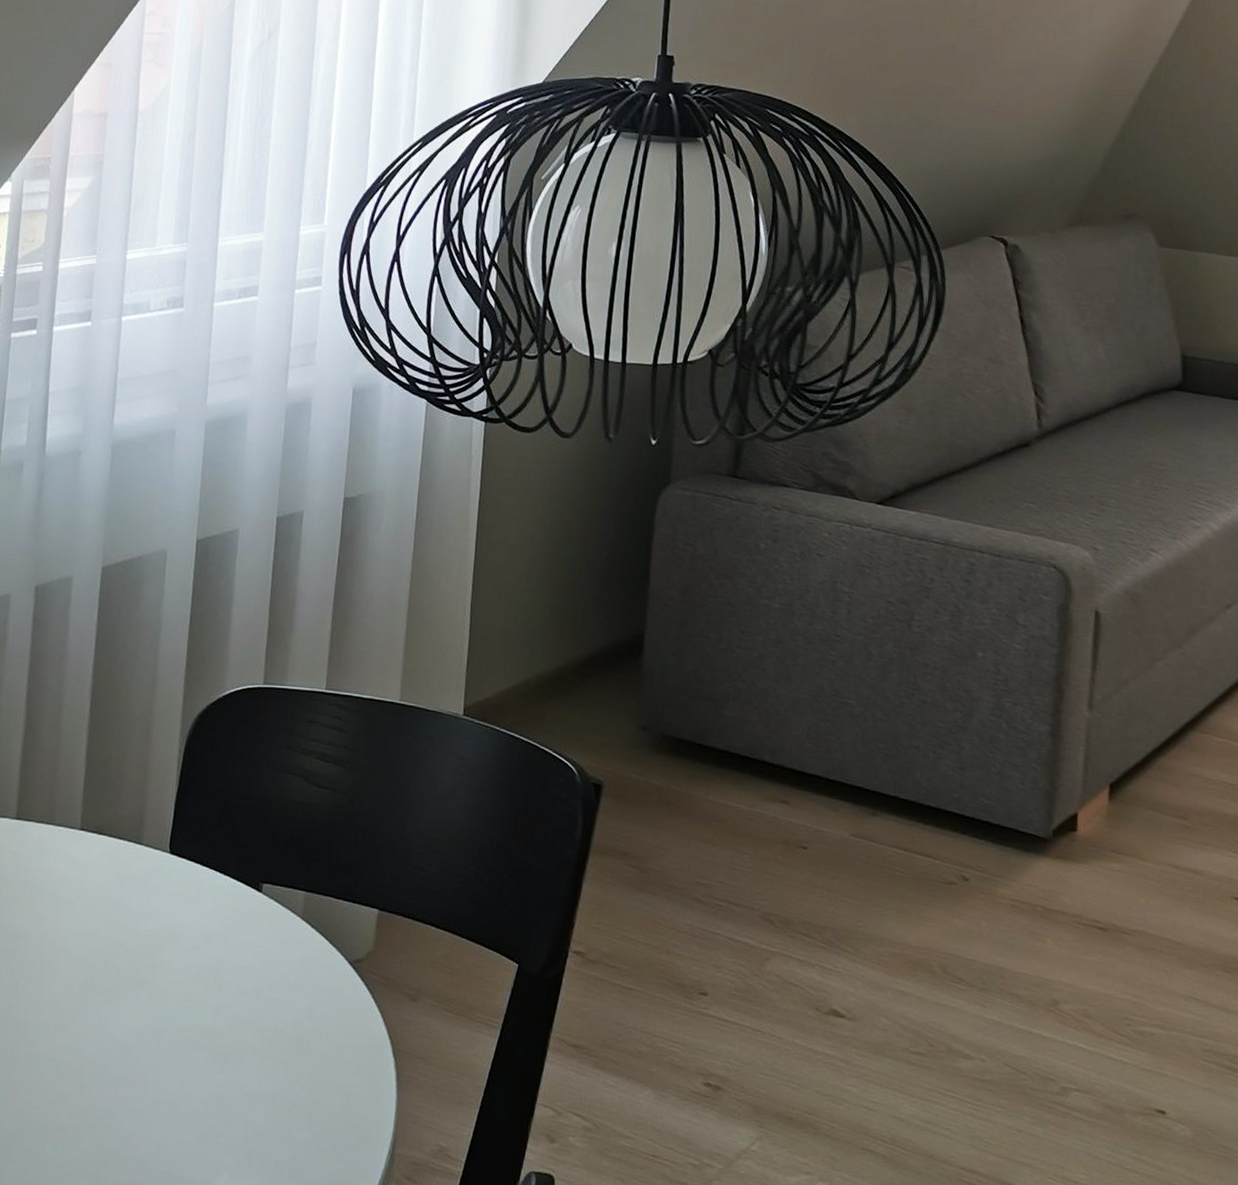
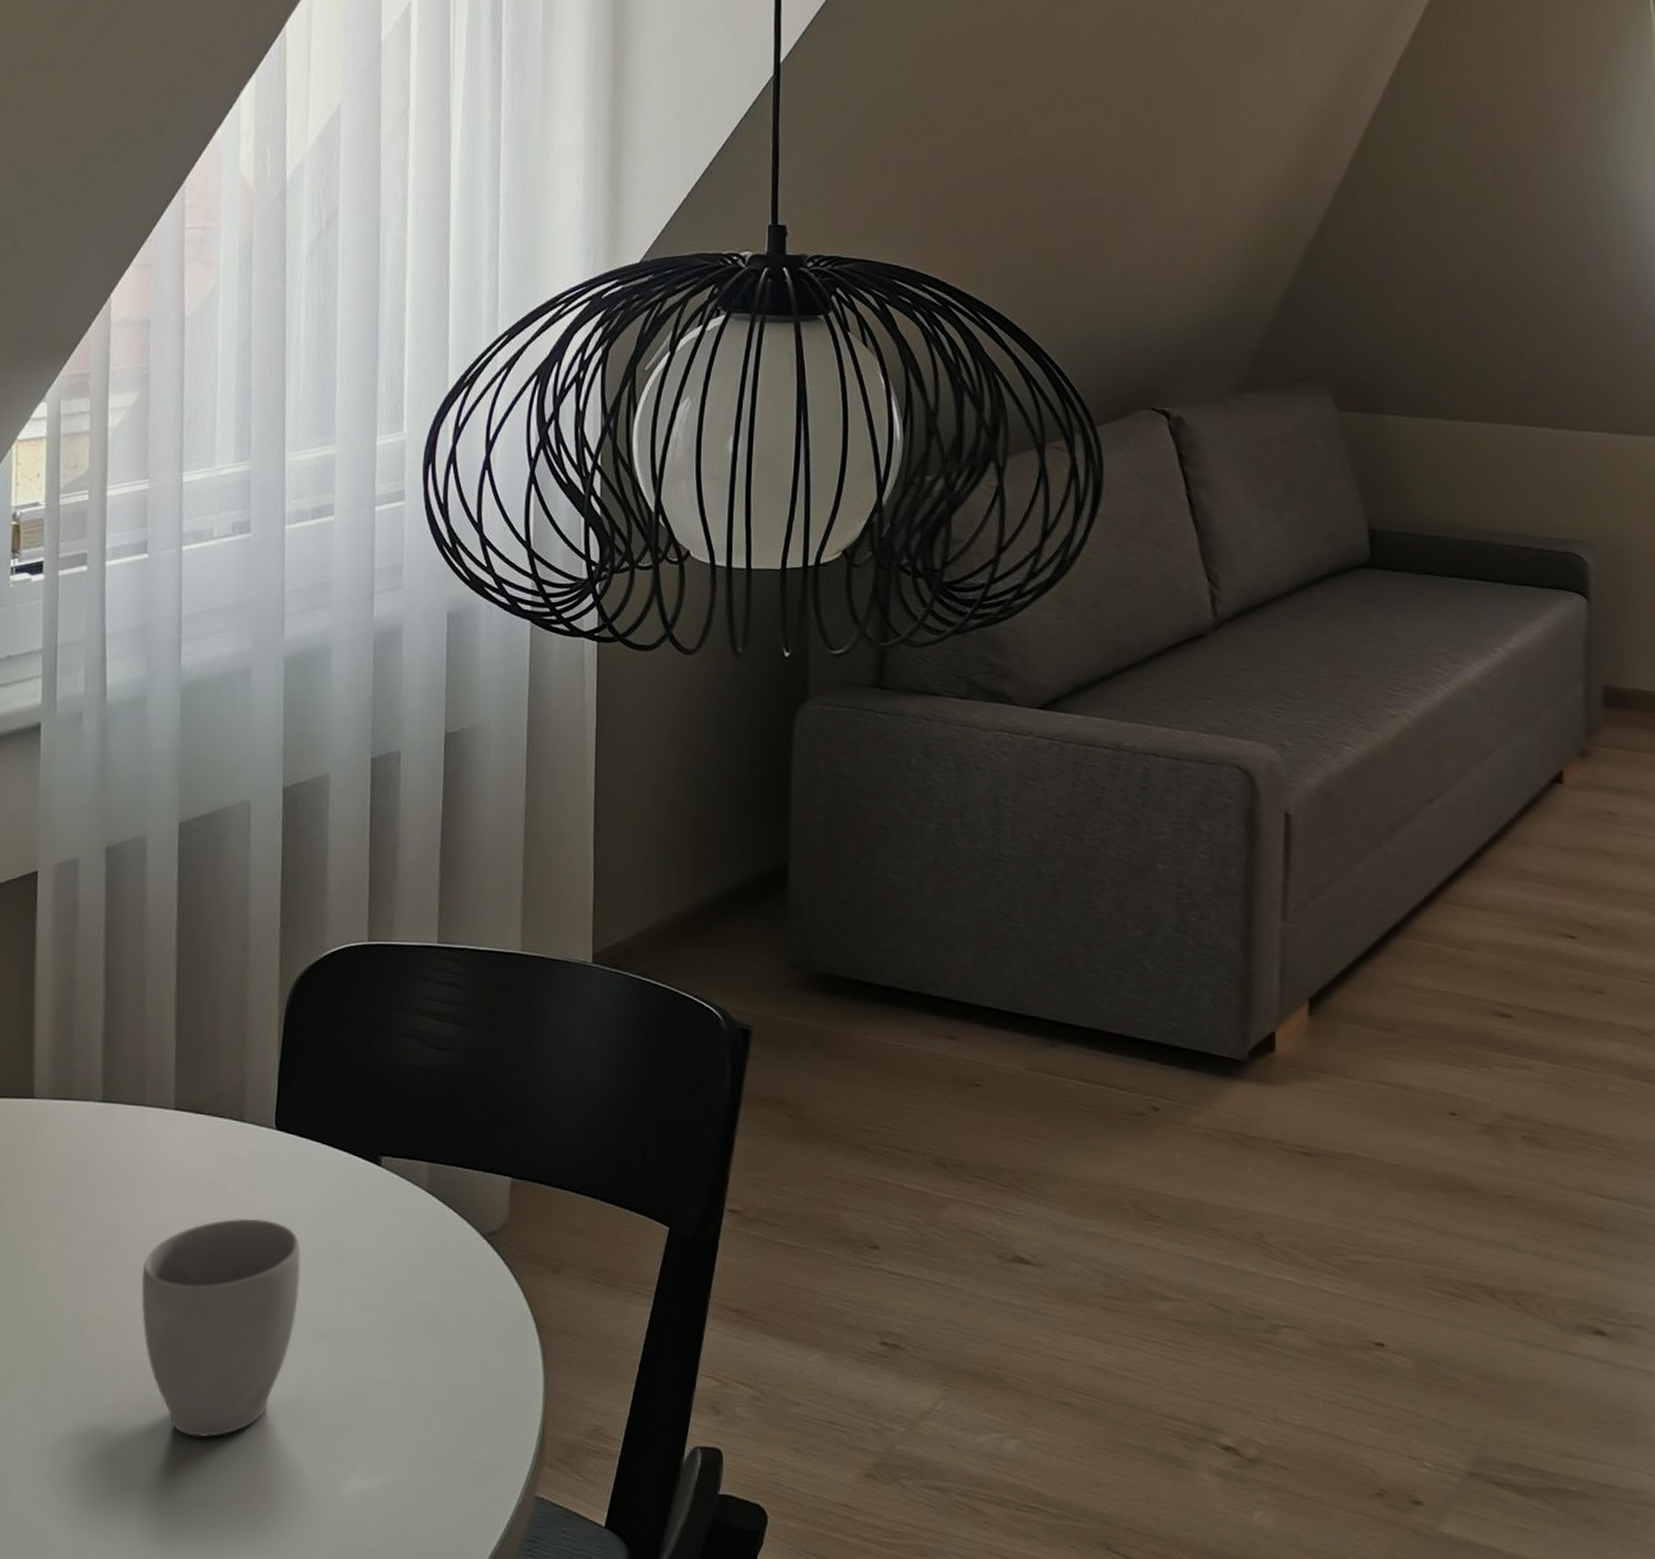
mug: none [37,934,185,1137] -> present [141,1218,301,1437]

